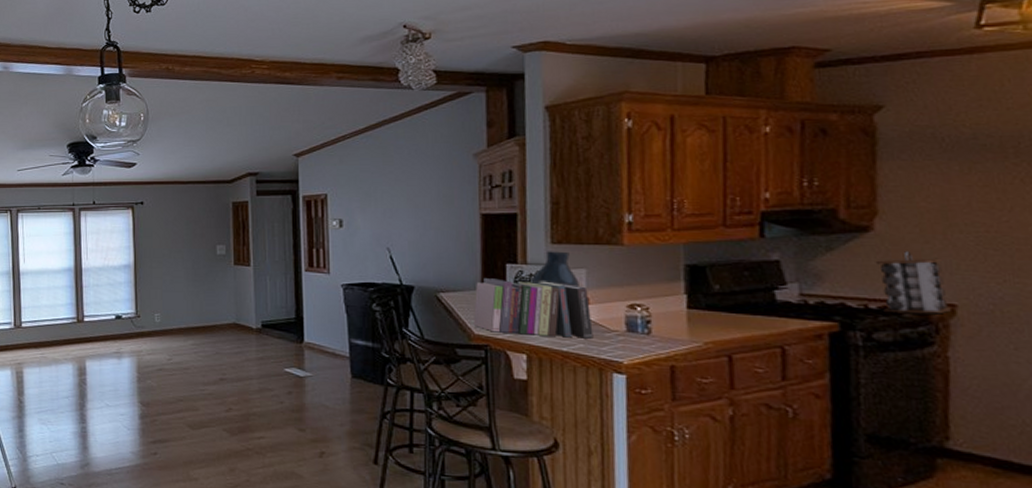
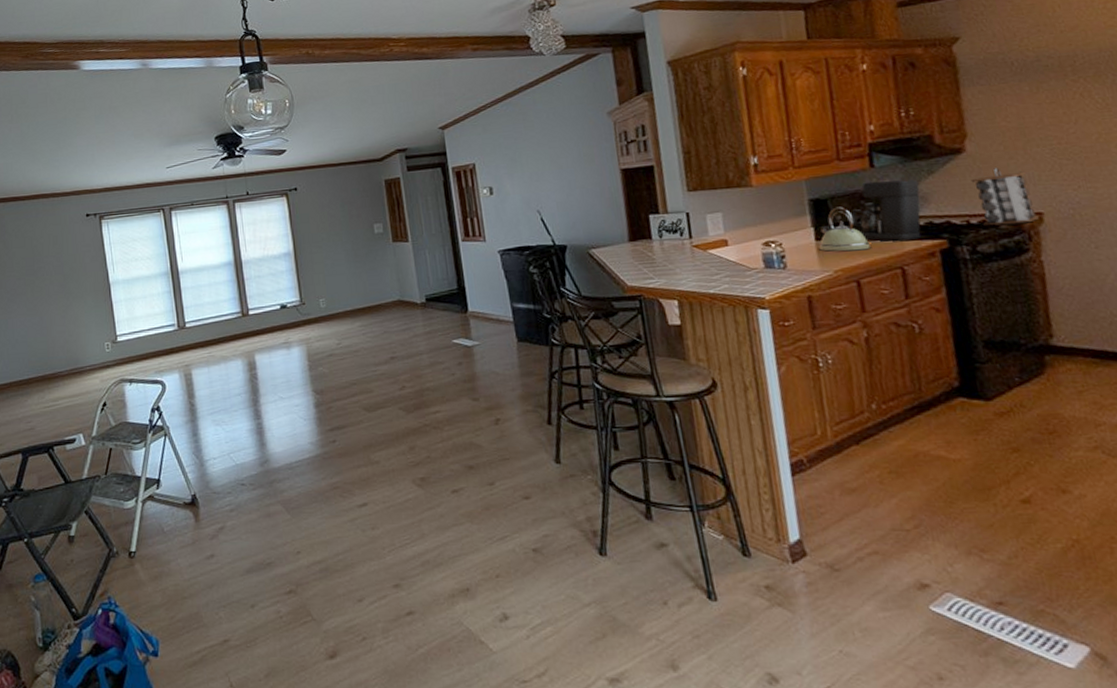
books: present [473,278,594,340] -> none [623,227,736,282]
vase: present [531,251,579,287] -> none [673,197,718,233]
kettle: none [690,275,751,324] -> present [819,206,872,252]
coffee maker: none [731,252,814,320] -> present [851,179,922,242]

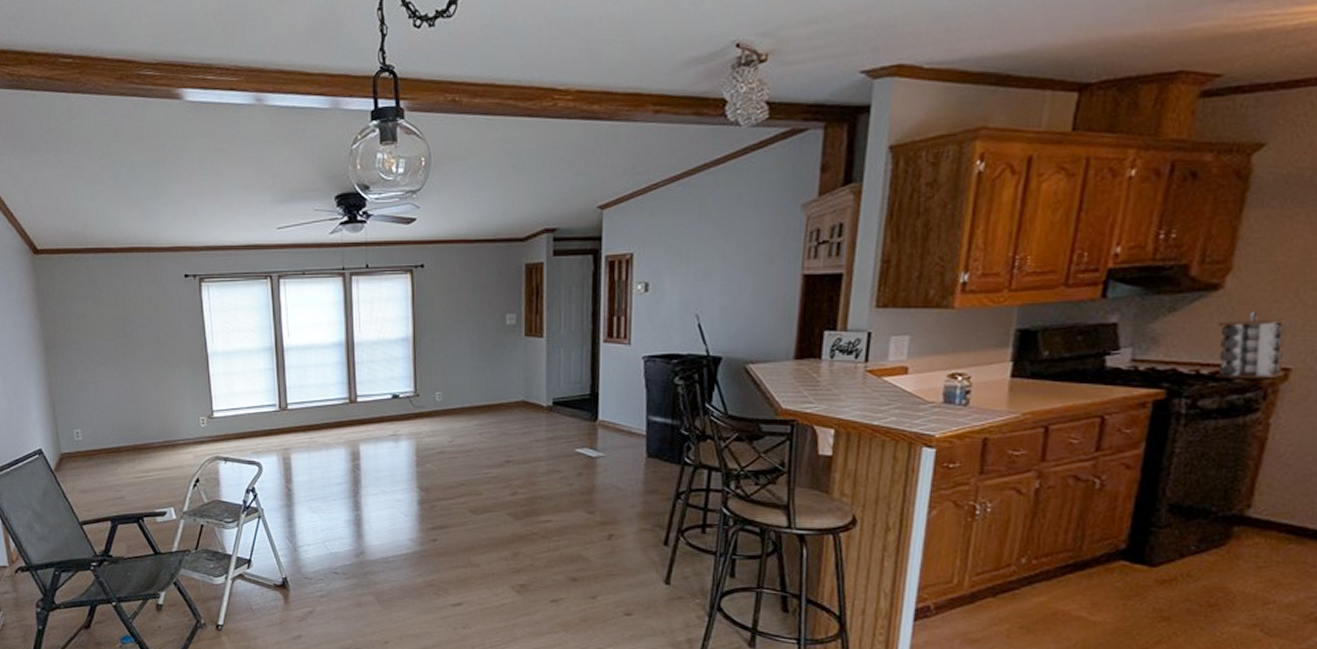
kettle: present [819,206,872,252] -> none [1012,341,1075,393]
coffee maker: present [851,179,922,242] -> none [1060,314,1154,387]

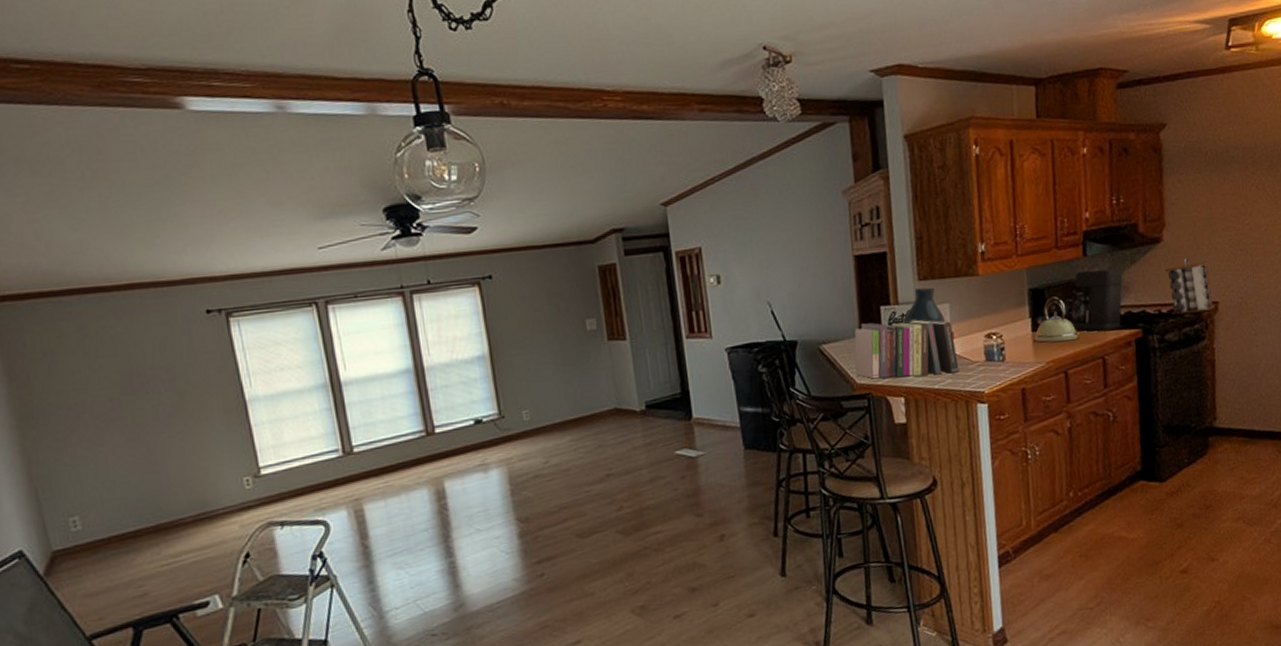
books: none [781,347,909,413] -> present [854,319,960,379]
vase: none [848,316,901,356] -> present [903,287,945,325]
kettle: none [1012,341,1075,393] -> present [1034,296,1080,343]
coffee maker: none [1060,314,1154,387] -> present [1064,269,1123,332]

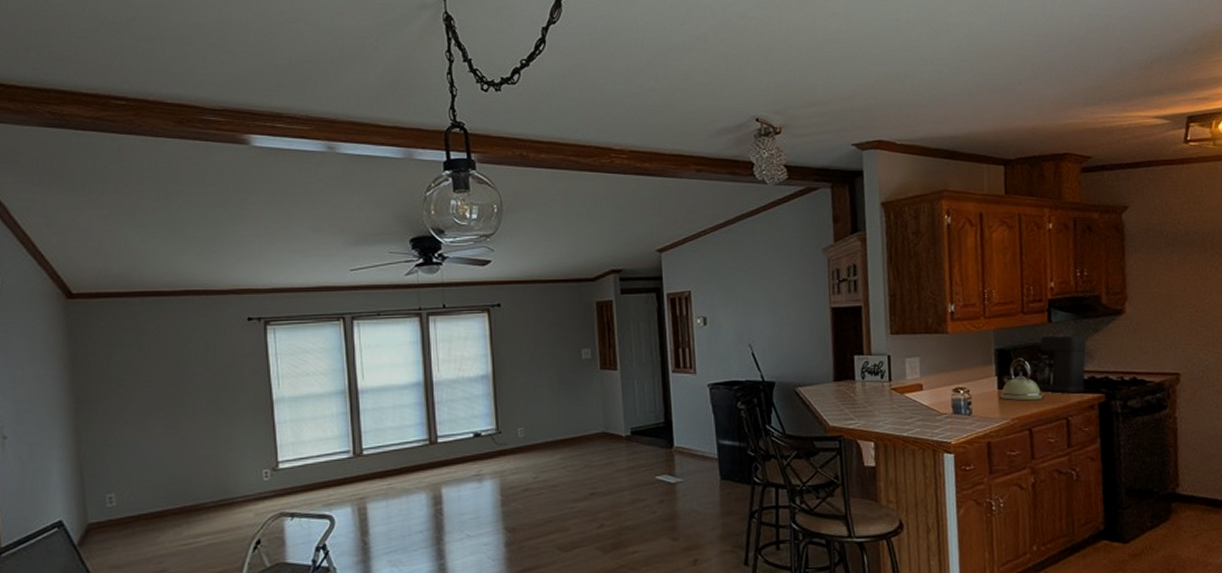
books: present [854,319,960,379] -> none [828,370,928,424]
vase: present [903,287,945,325] -> none [875,341,915,375]
spice rack: present [1165,258,1215,316] -> none [1127,330,1177,383]

